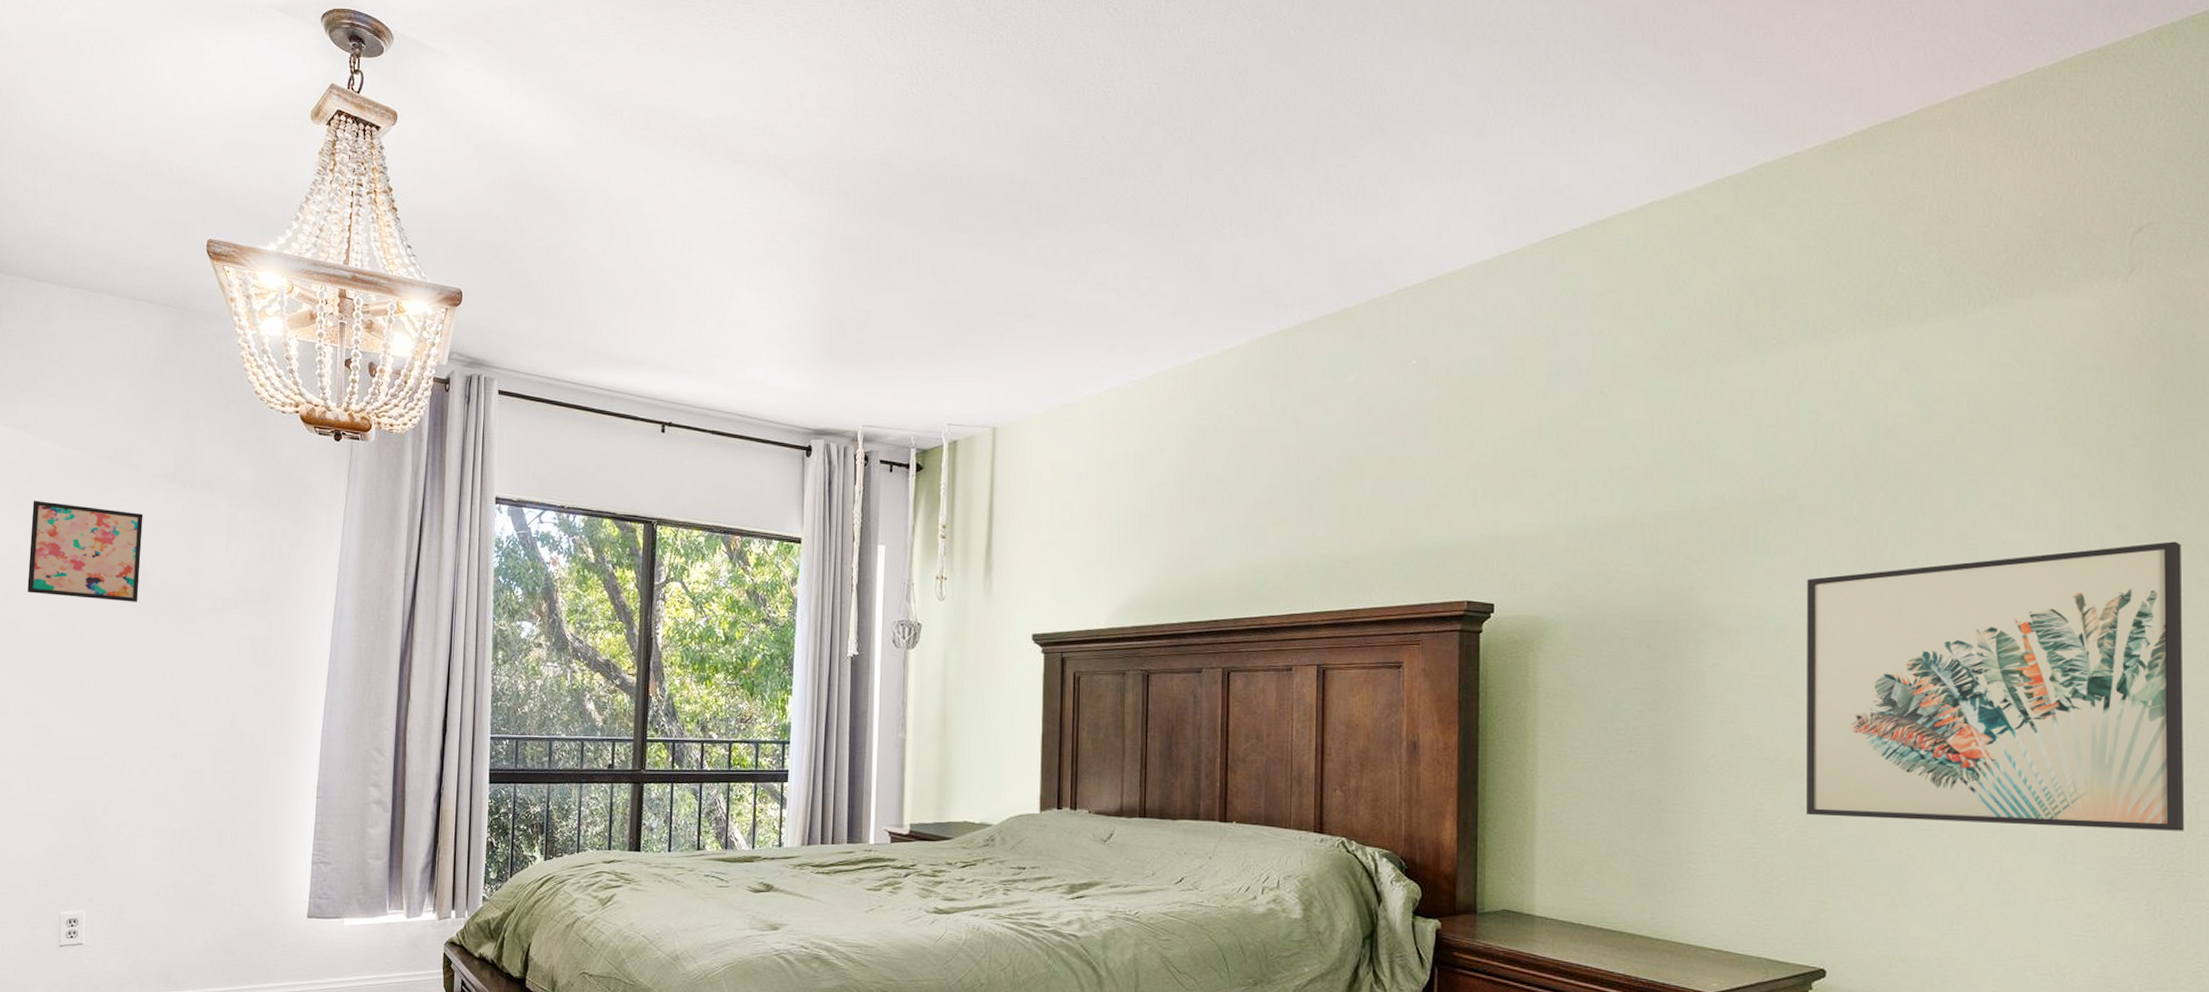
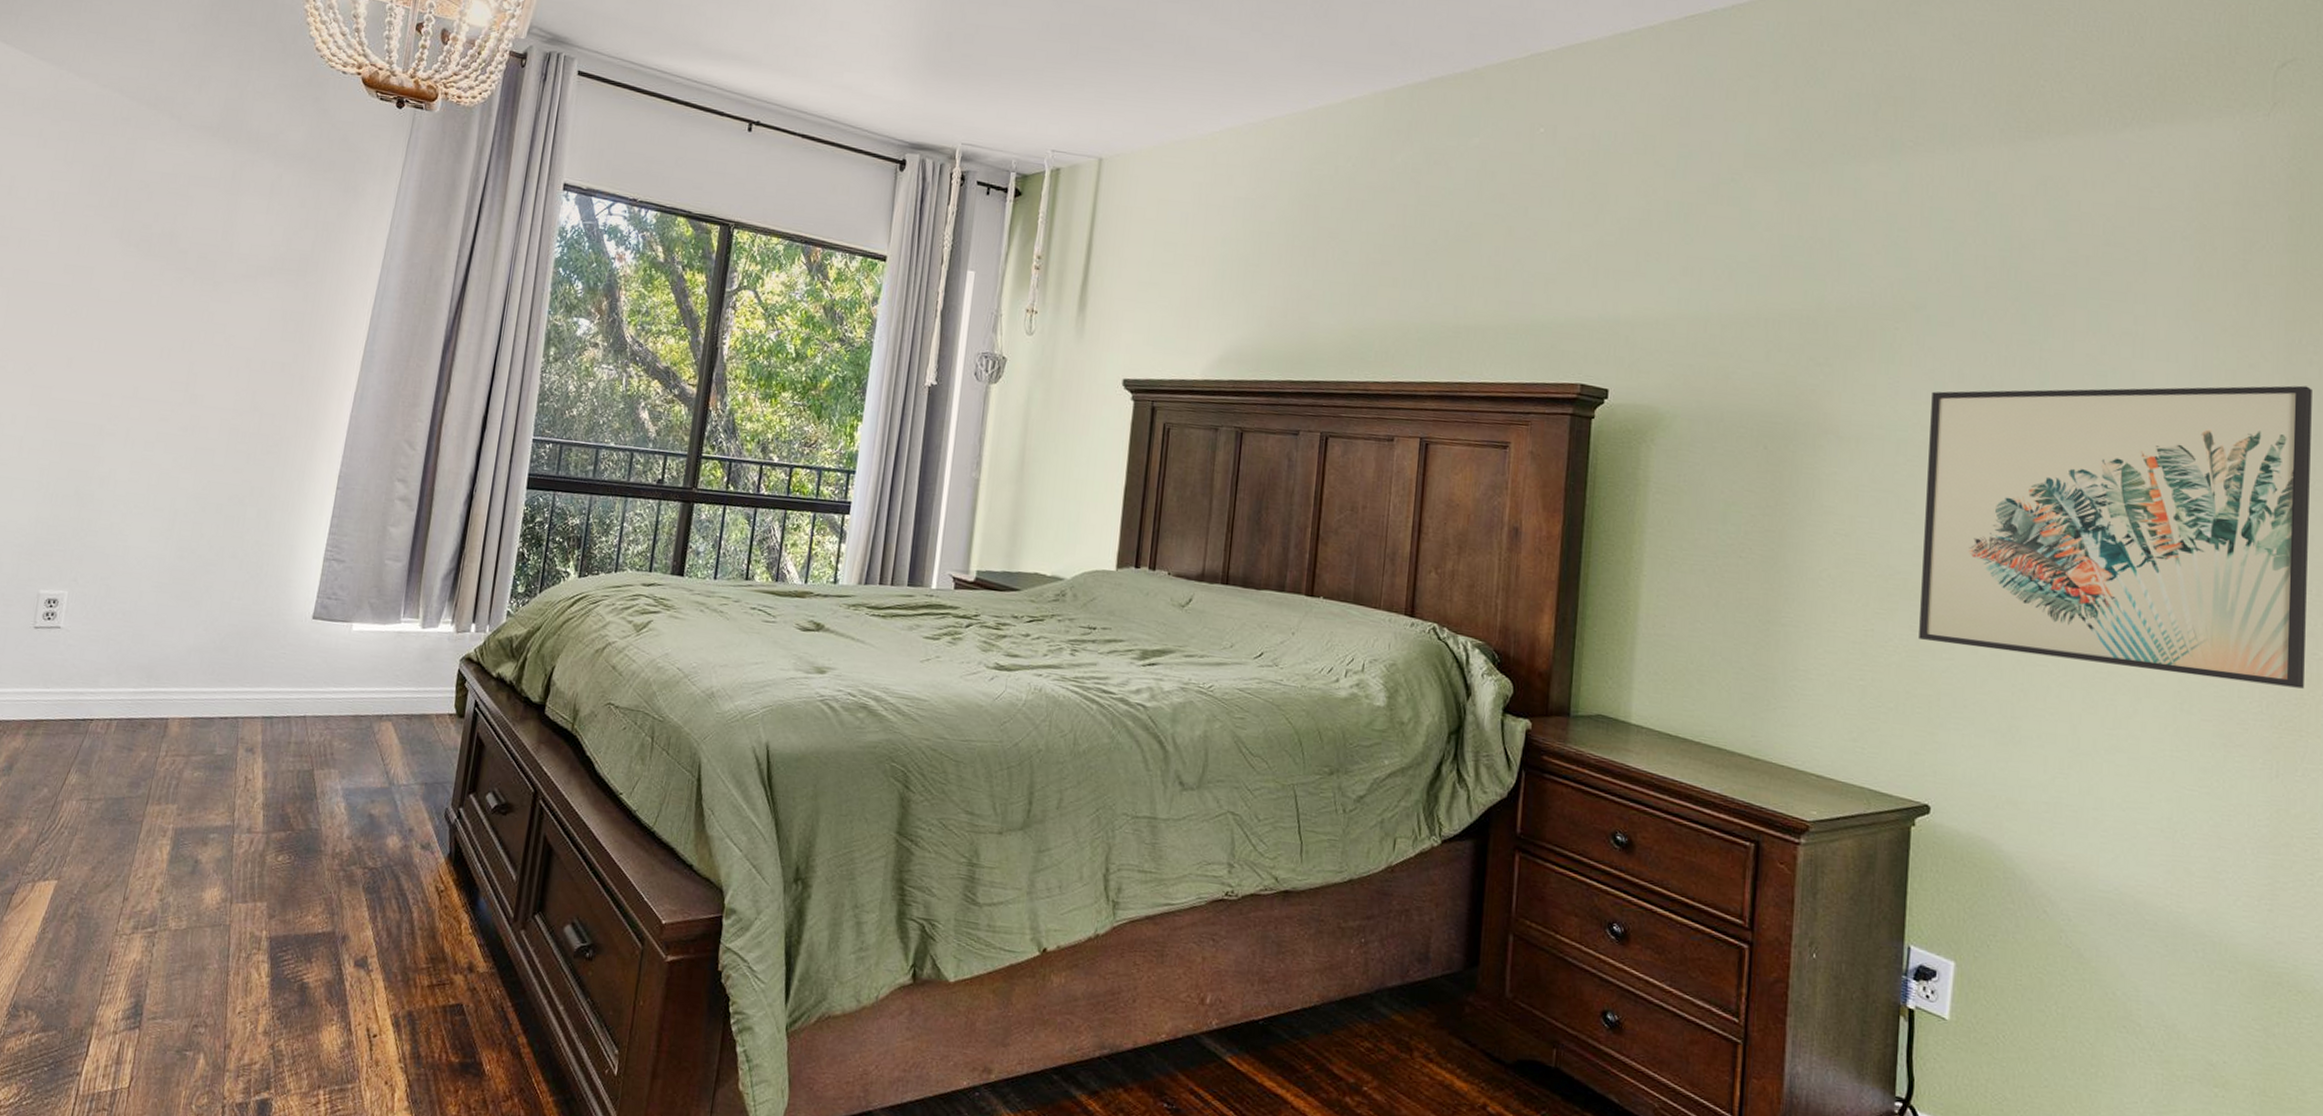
wall art: present [27,501,143,602] -> none [43,142,180,261]

